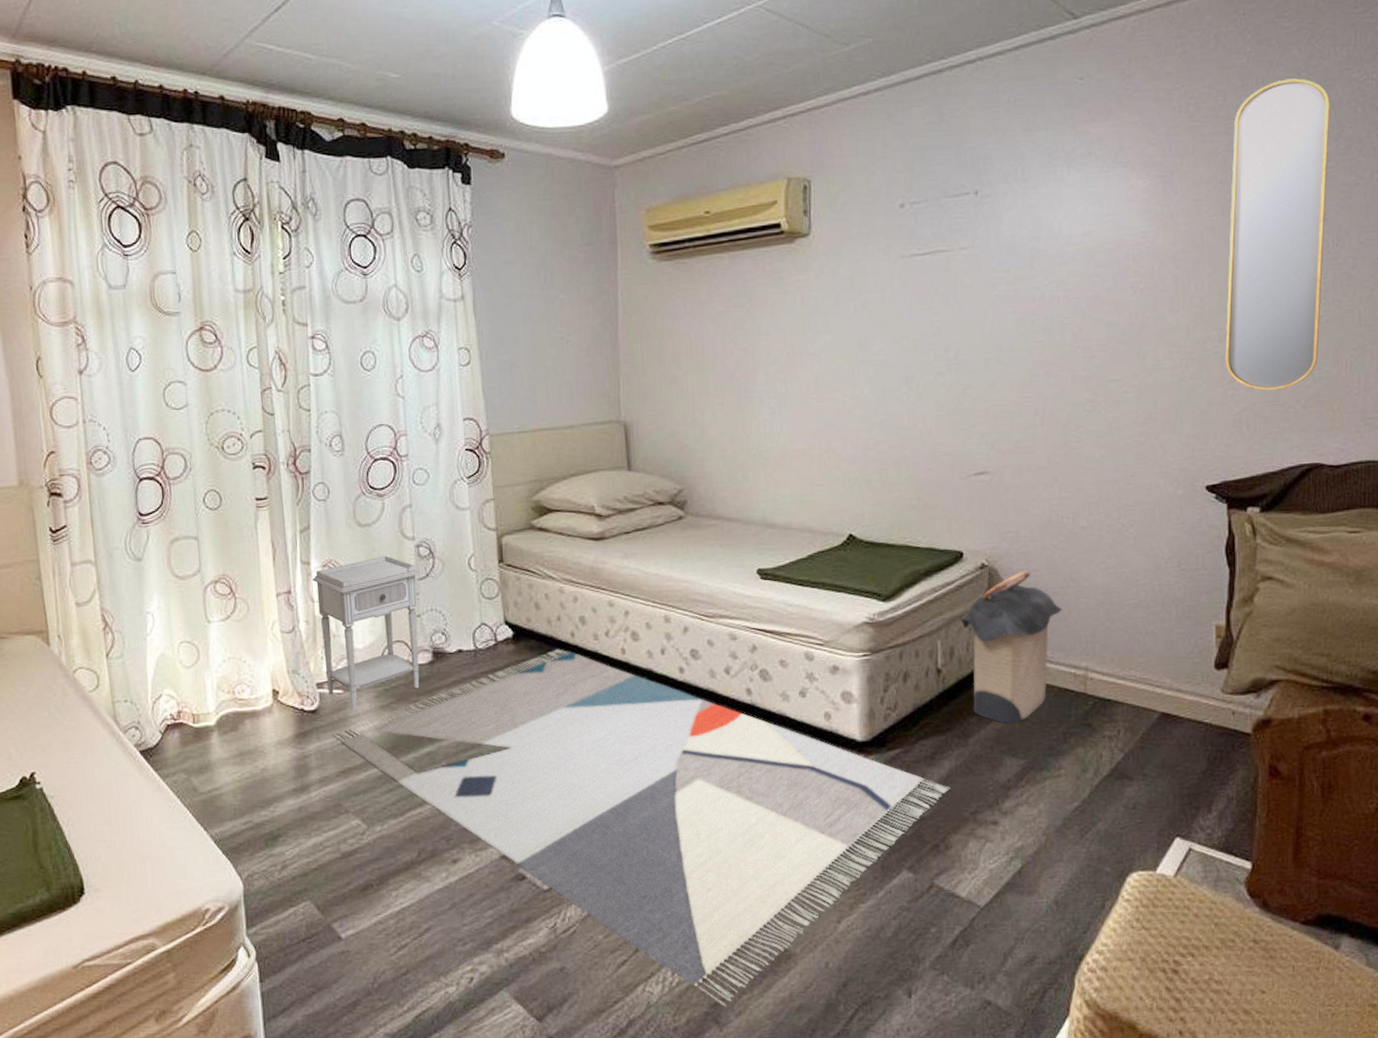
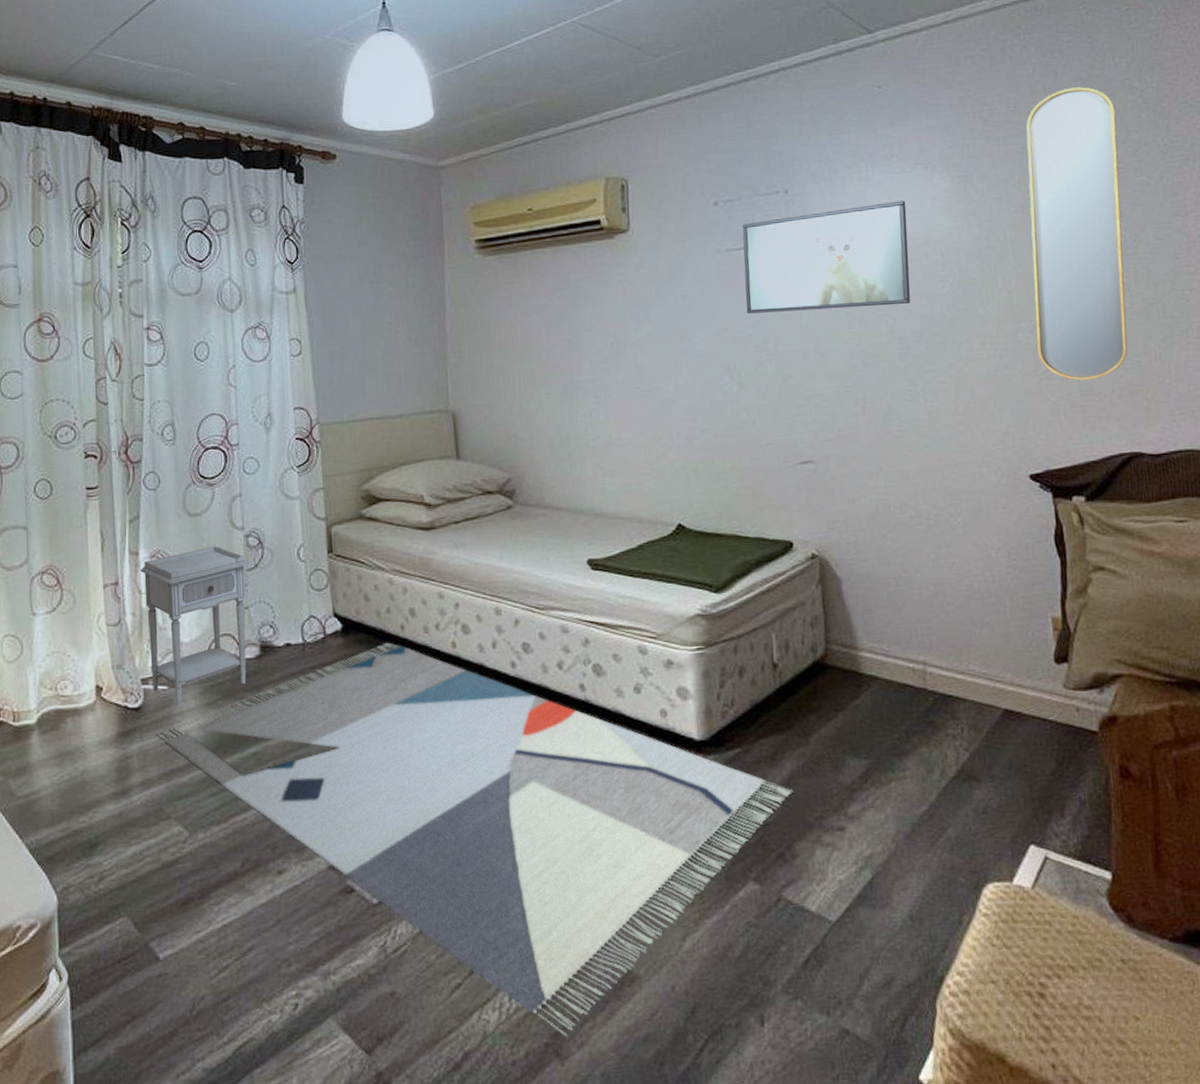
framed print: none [928,202,1101,322] -> present [742,200,911,314]
laundry hamper: present [960,570,1063,724] -> none [793,561,897,722]

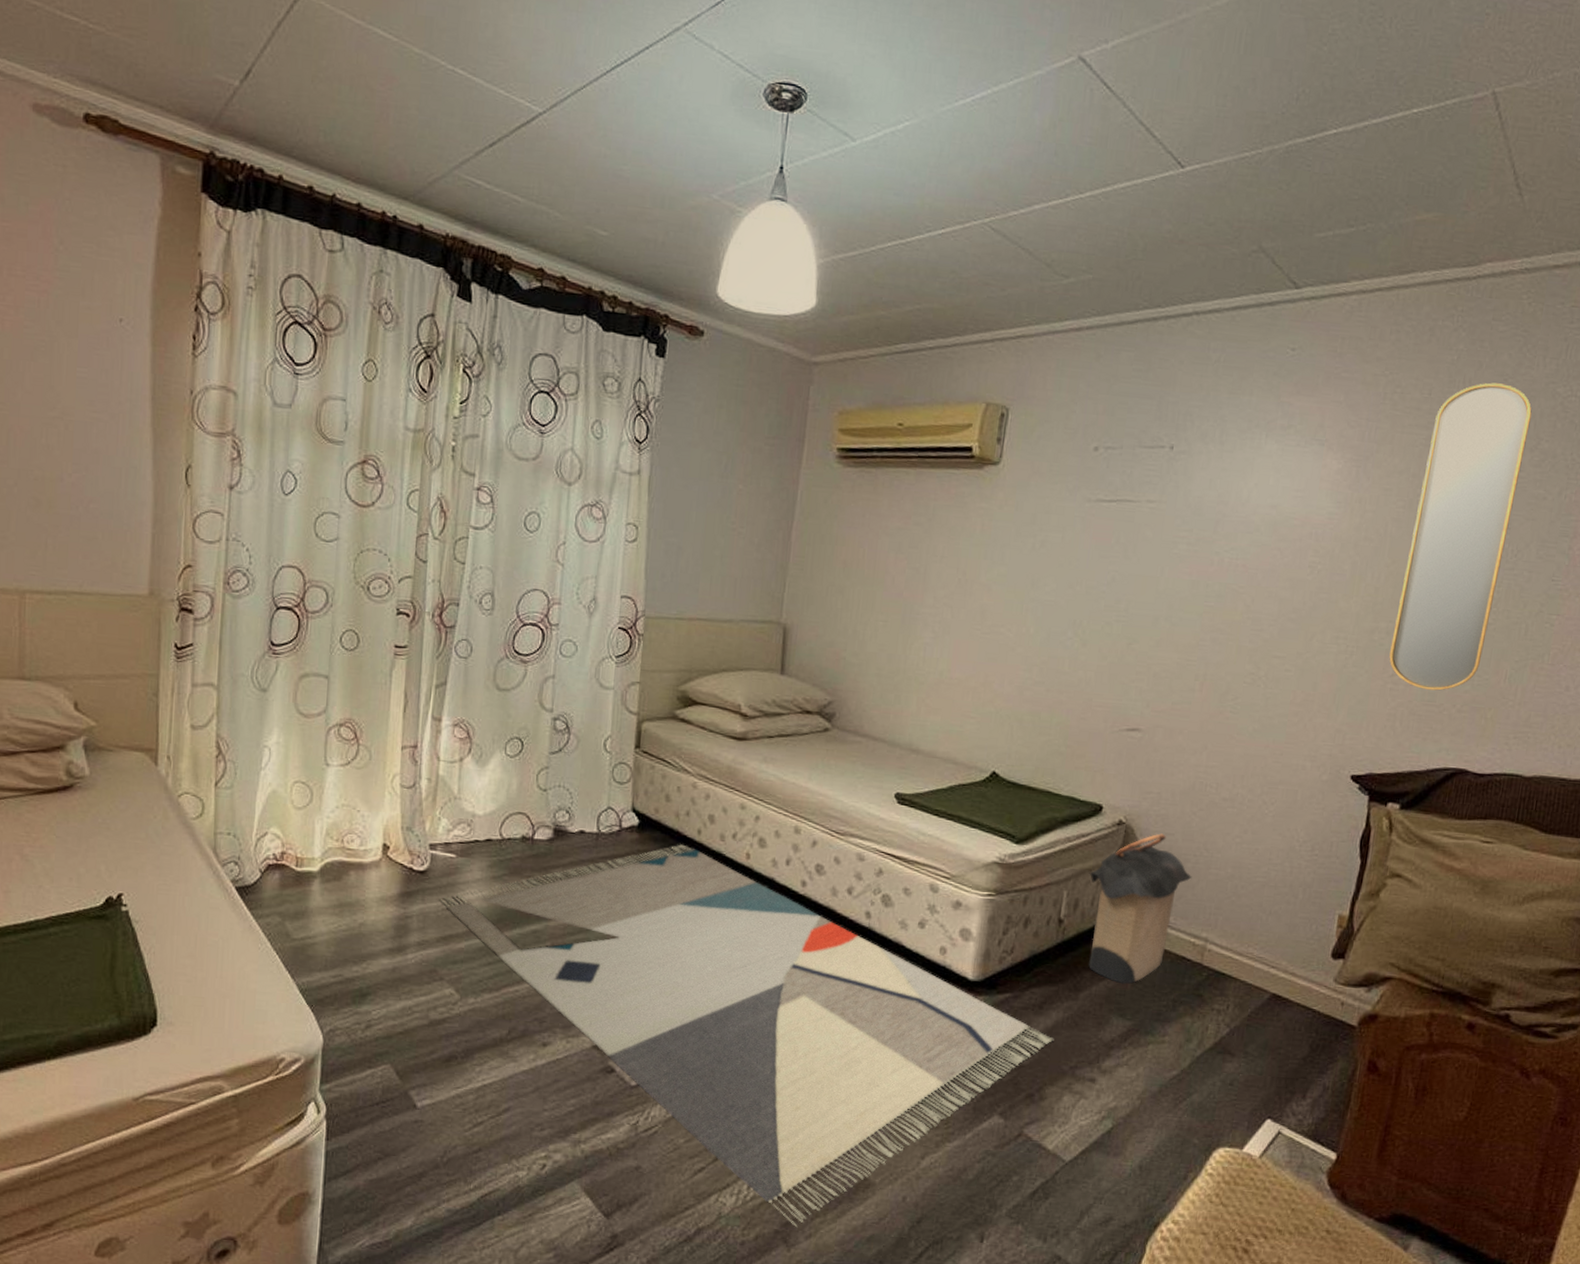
nightstand: present [140,546,249,707] -> none [440,723,553,876]
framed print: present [742,200,911,314] -> none [1104,475,1293,586]
laundry hamper: none [793,561,897,722] -> present [1089,833,1192,984]

